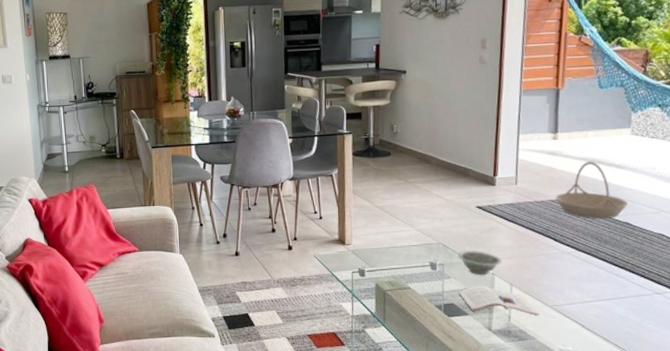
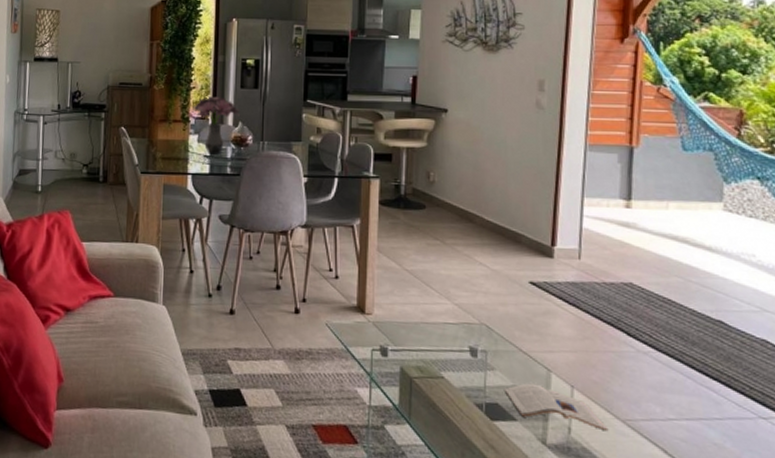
flower arrangement: none [190,77,232,127] -> present [191,96,240,154]
decorative bowl: present [458,250,503,275] -> none [505,336,561,370]
basket: present [555,161,628,219] -> none [628,238,721,314]

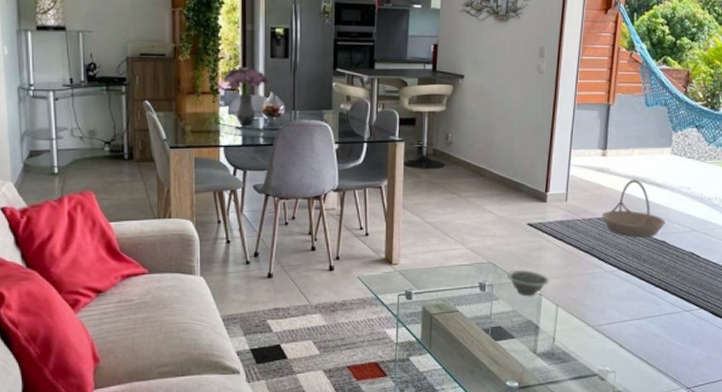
decorative bowl: none [505,336,561,370] -> present [508,269,550,295]
magazine: present [505,383,609,432] -> none [506,306,582,337]
basket: none [628,238,721,314] -> present [601,179,665,238]

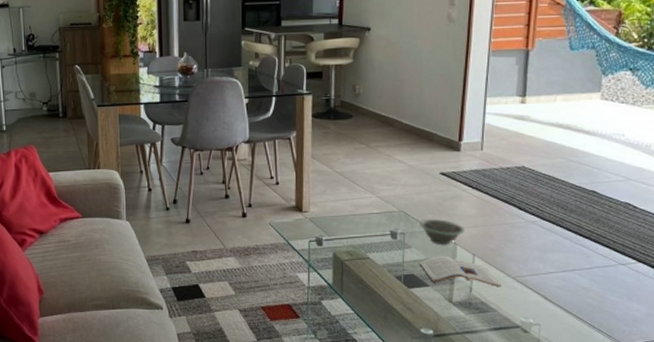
flower arrangement: present [220,67,271,125] -> none [139,30,184,84]
magazine: none [506,306,582,337] -> present [419,255,502,287]
basket: present [601,179,665,238] -> none [521,126,595,187]

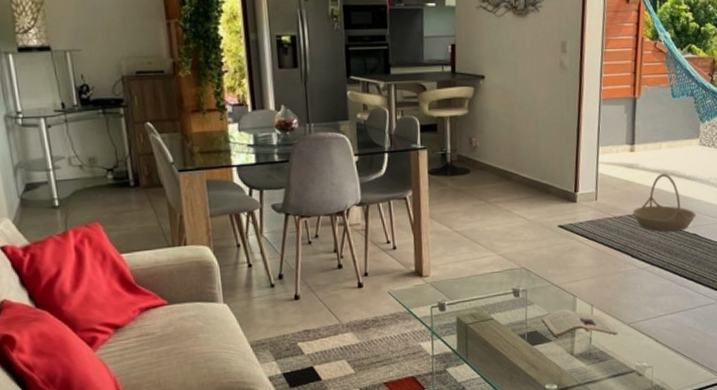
decorative bowl: present [420,218,466,244] -> none [541,272,584,298]
basket: none [521,126,595,187] -> present [632,173,696,232]

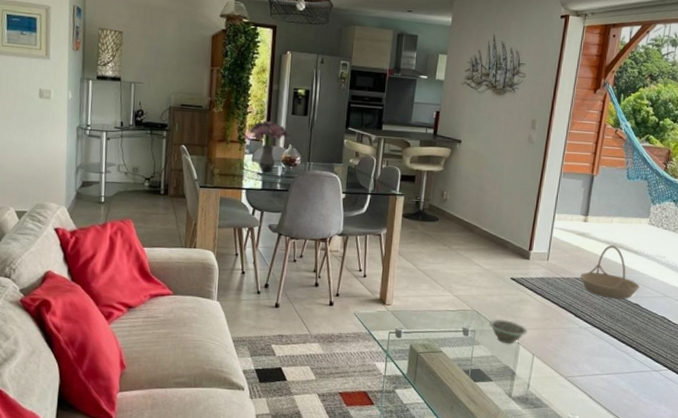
flower arrangement: none [227,79,281,143] -> present [247,120,290,172]
decorative bowl: none [541,272,584,298] -> present [489,319,528,343]
magazine: present [542,309,618,338] -> none [486,353,555,386]

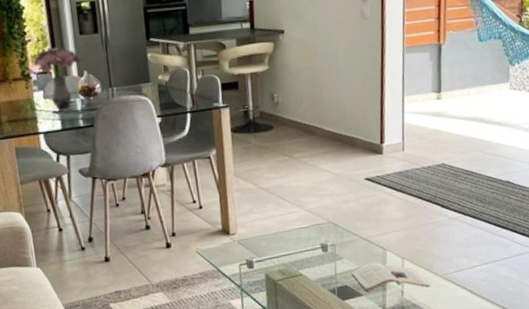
magazine: none [486,353,555,386] -> present [351,262,431,292]
decorative bowl: present [489,319,528,343] -> none [349,226,393,252]
basket: present [580,244,640,299] -> none [441,120,508,180]

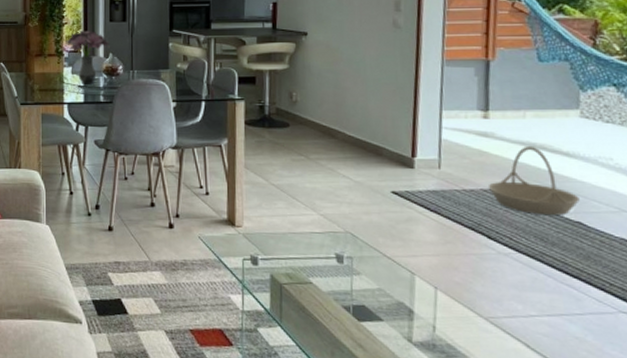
magazine: present [351,262,431,292] -> none [371,286,472,329]
basket: none [441,120,508,180] -> present [487,145,580,216]

